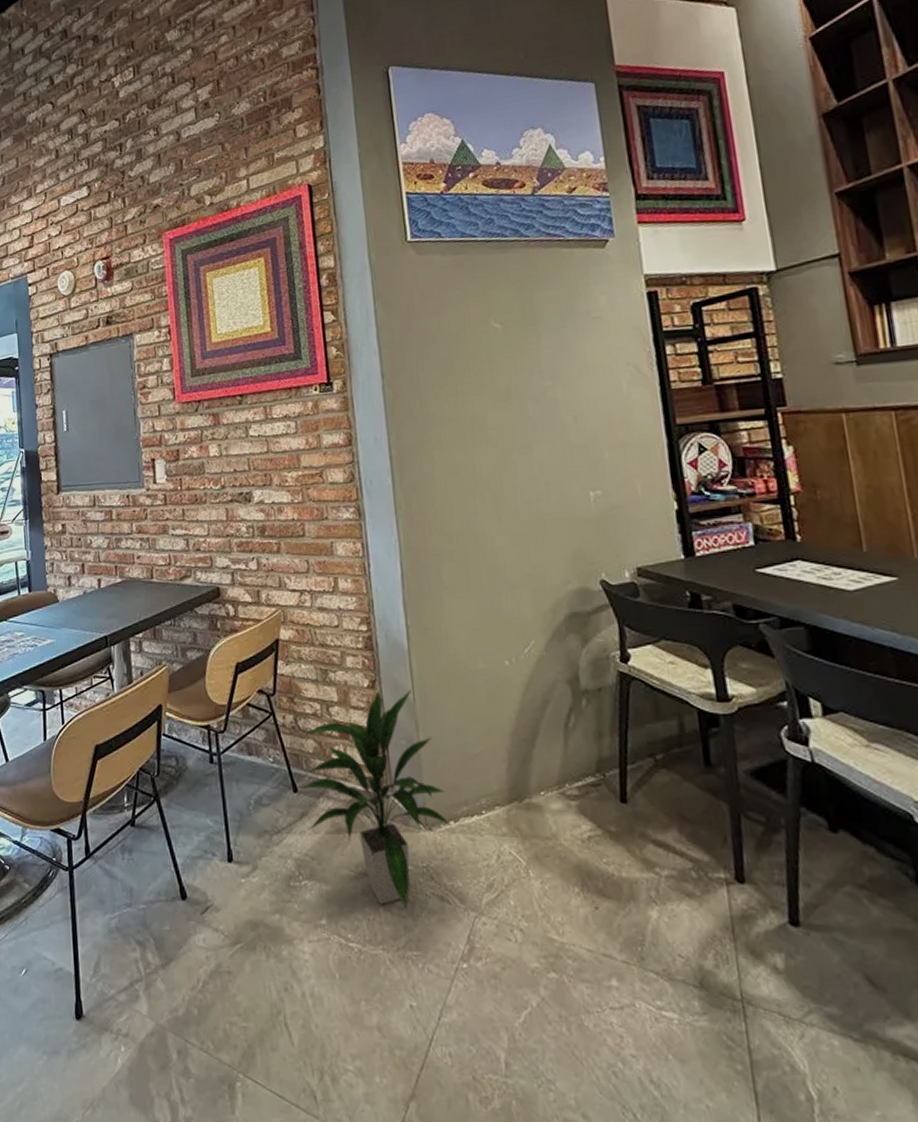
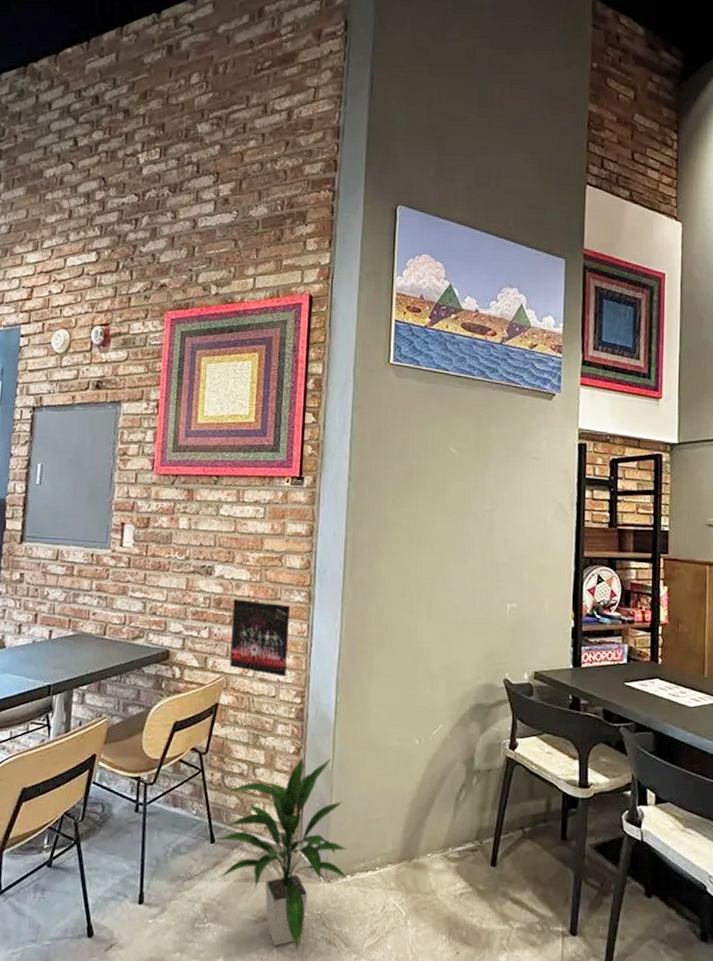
album cover: none [278,523,347,604] -> present [230,598,290,677]

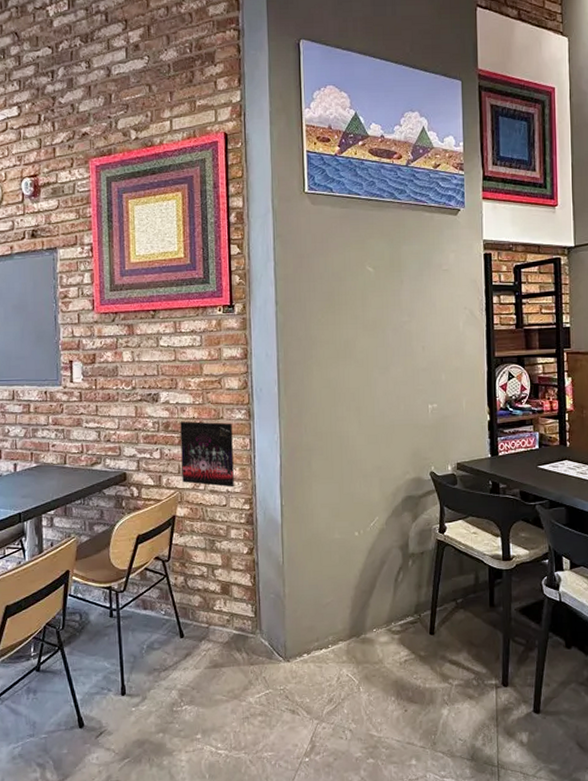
indoor plant: present [216,757,348,950] -> none [184,555,305,721]

